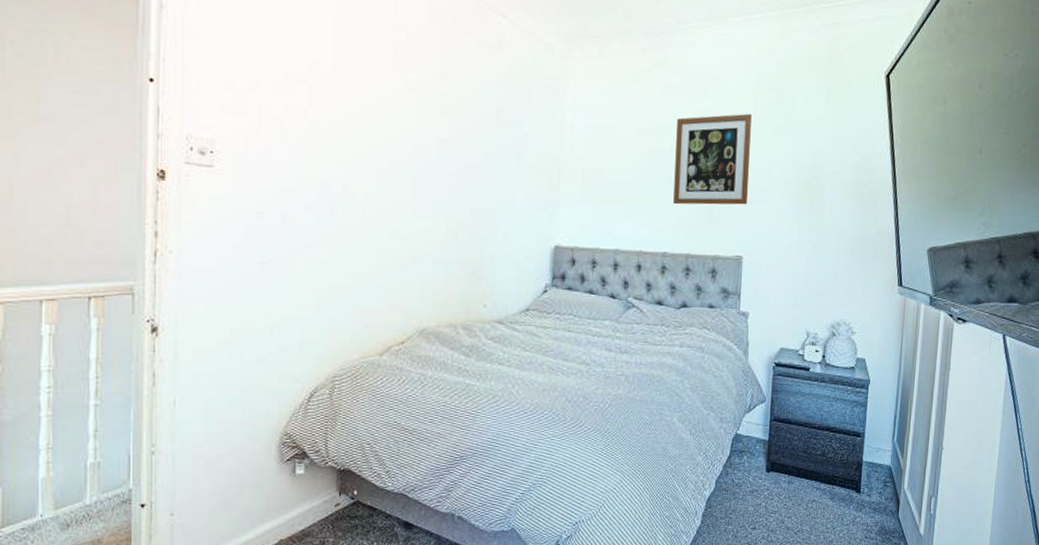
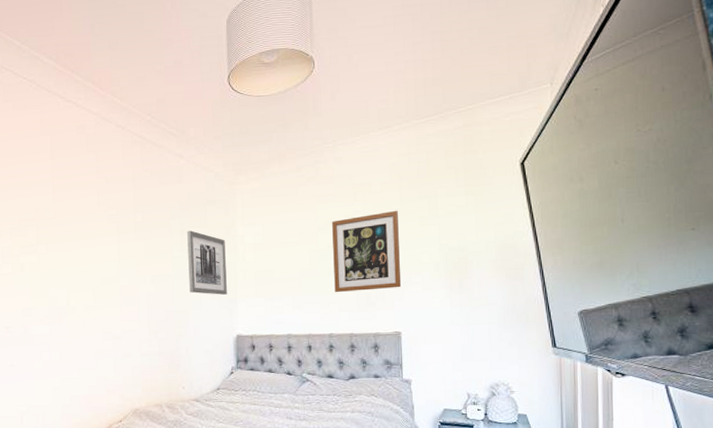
wall art: none [502,111,550,195] -> present [187,230,227,295]

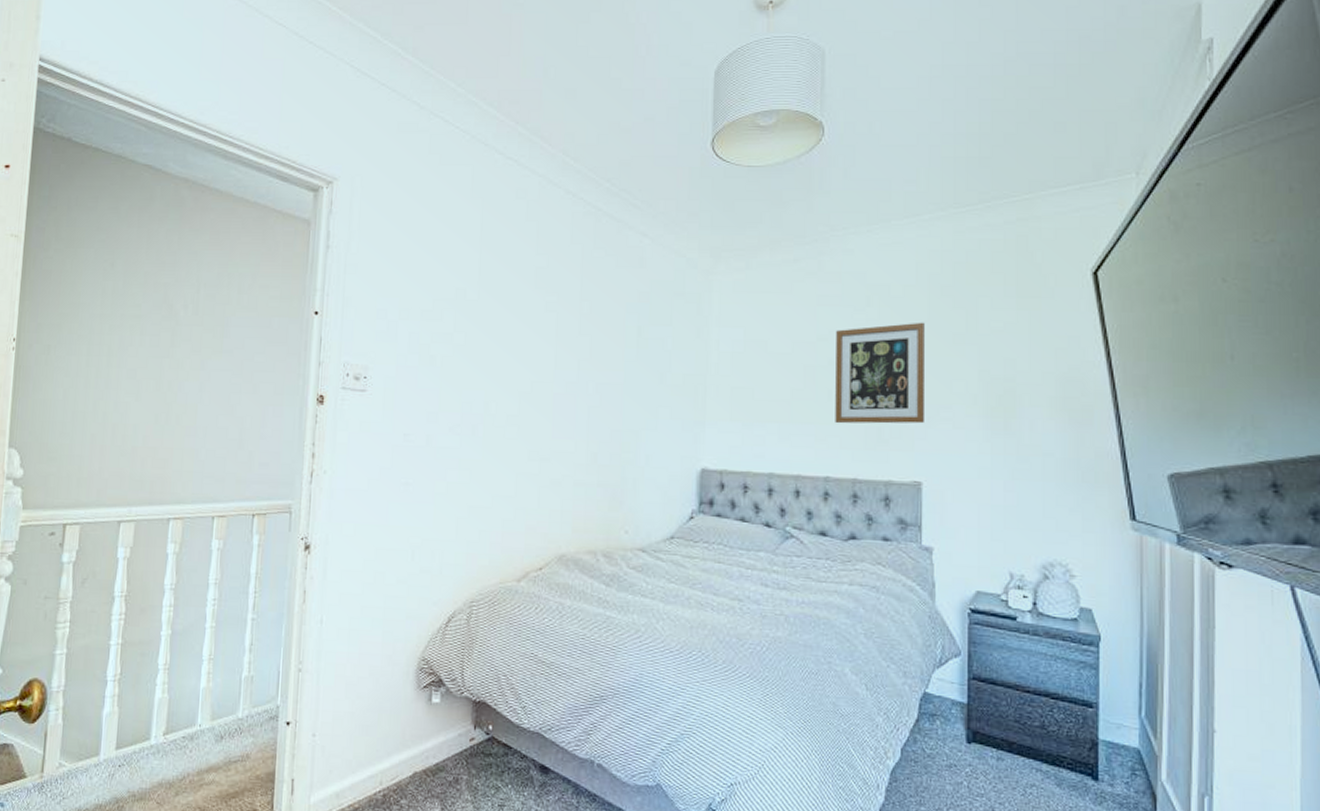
wall art: present [187,230,227,295] -> none [643,329,694,415]

